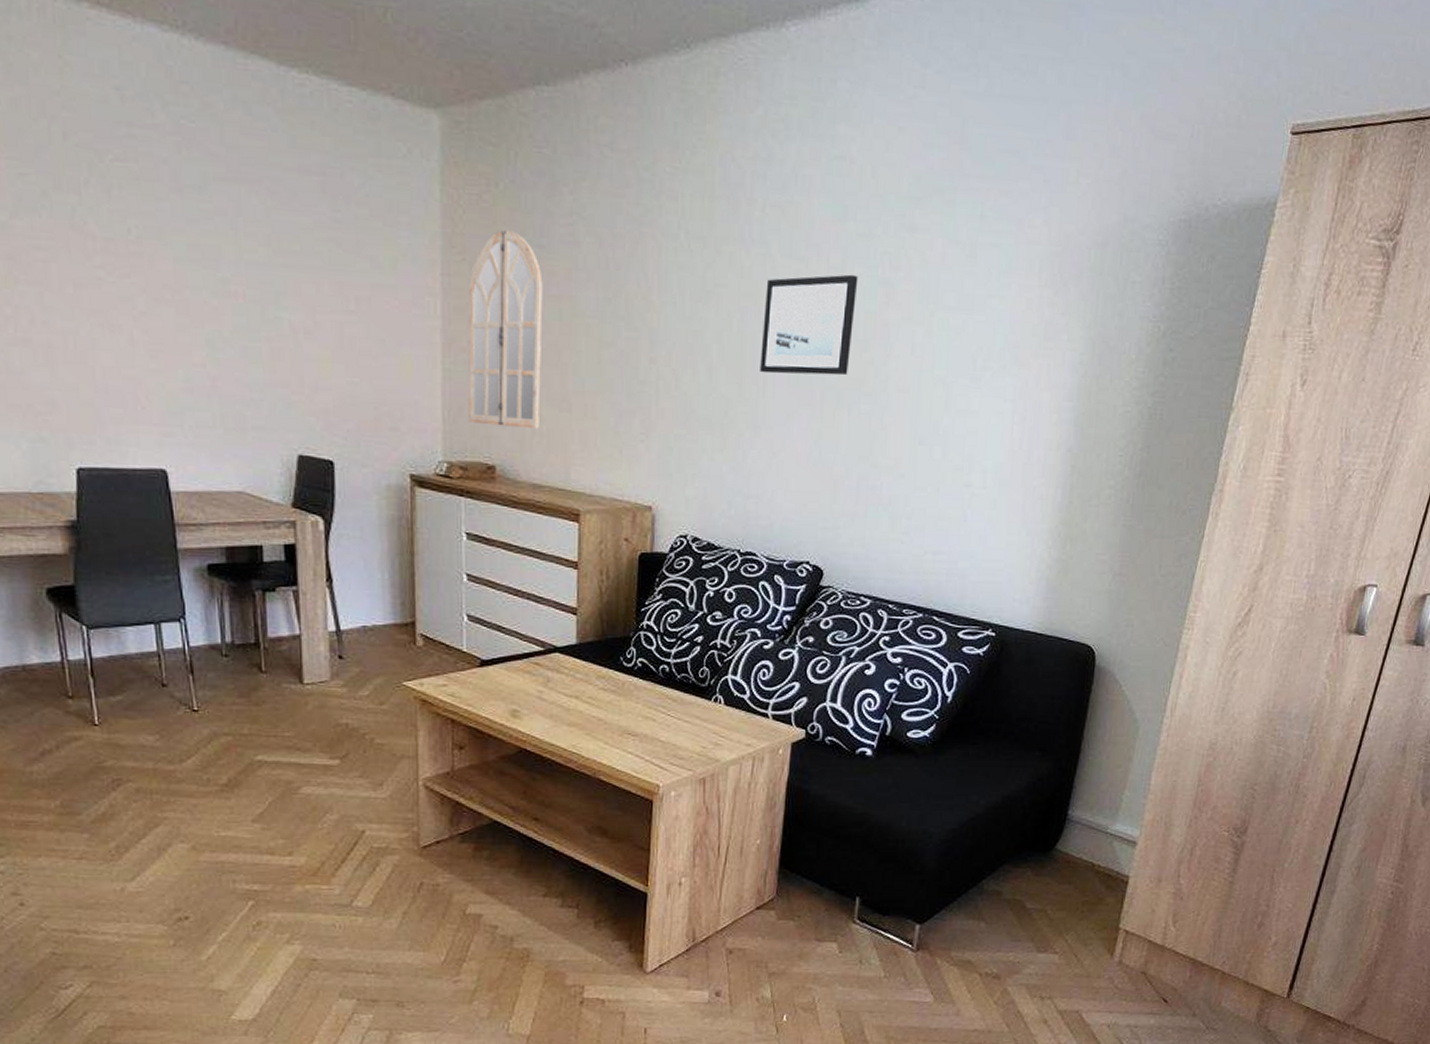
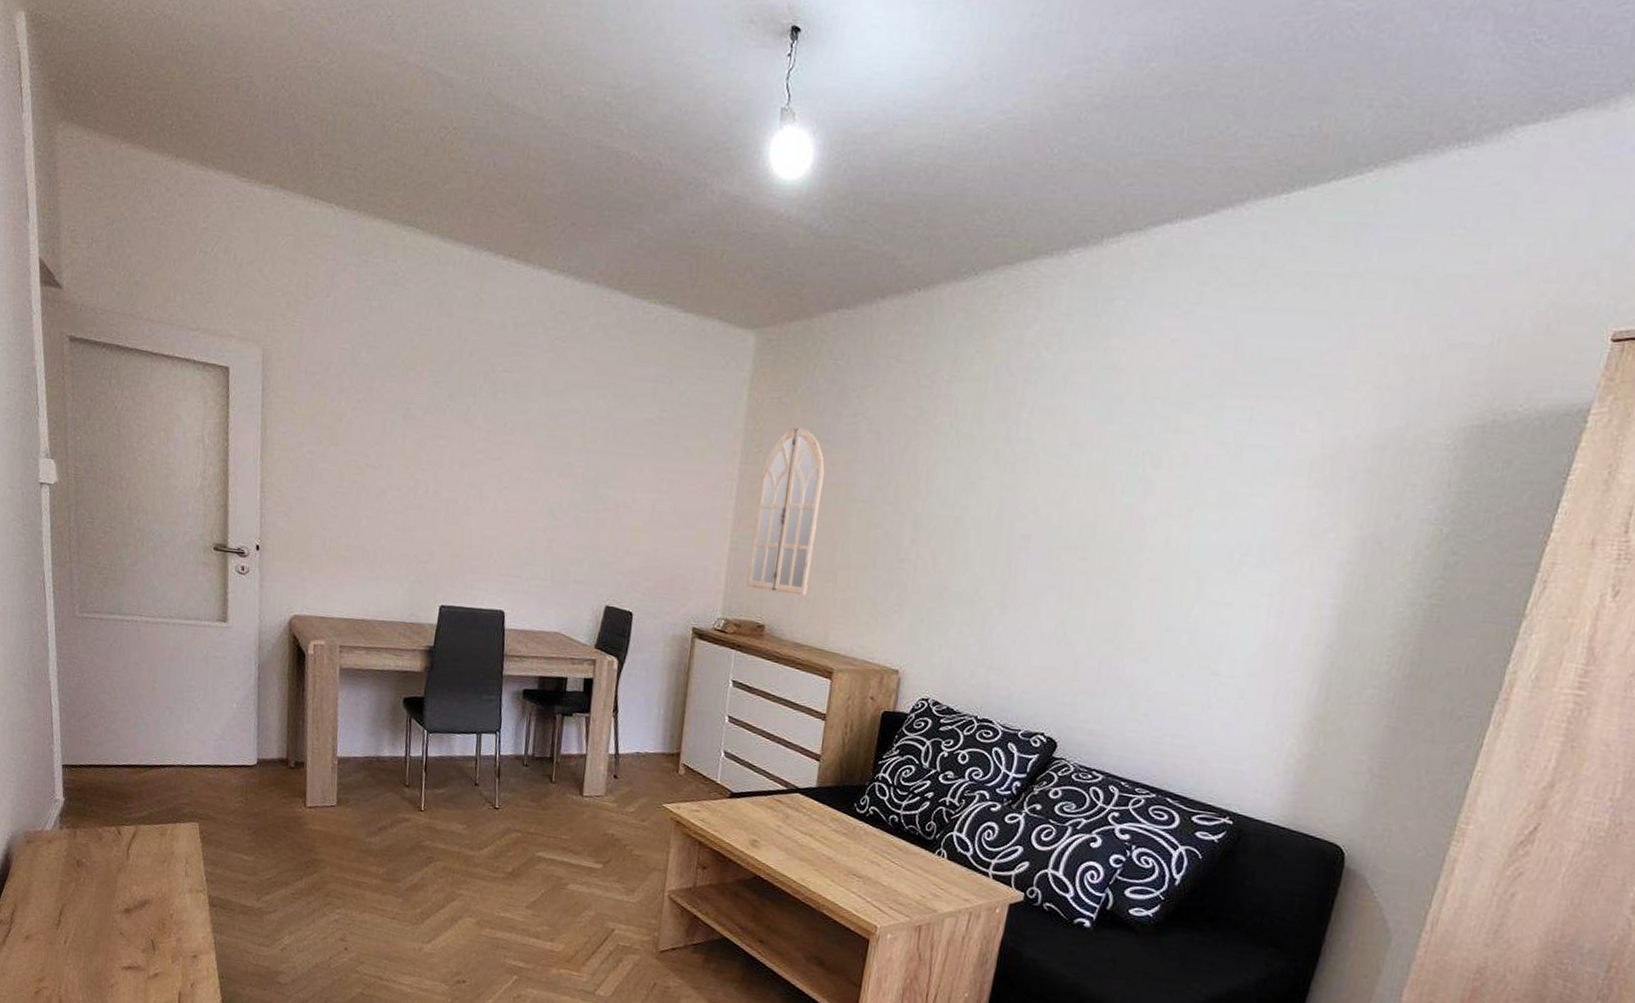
wall art: present [760,274,859,376] -> none [1013,471,1119,563]

